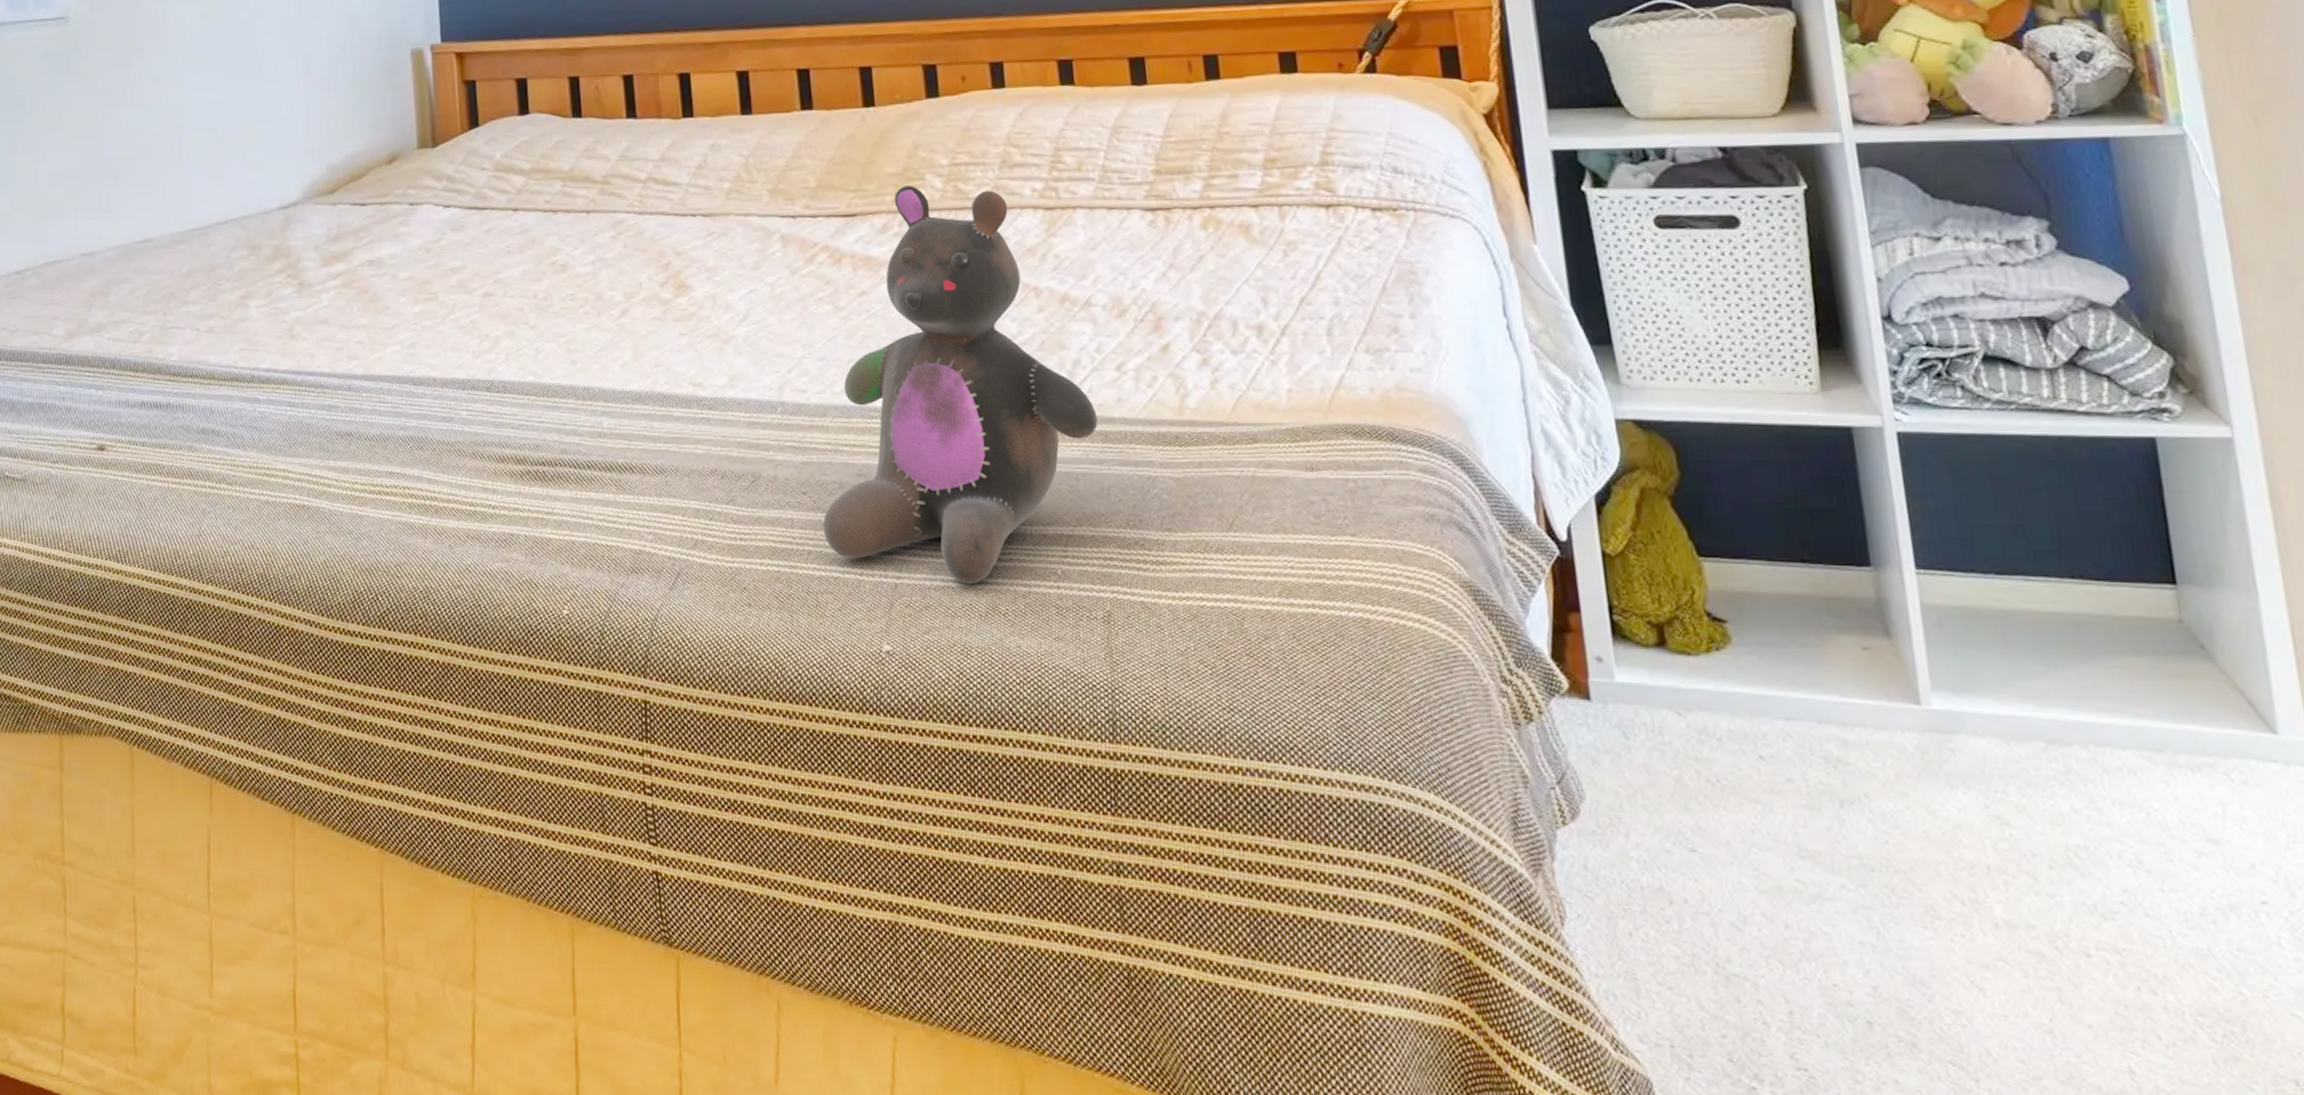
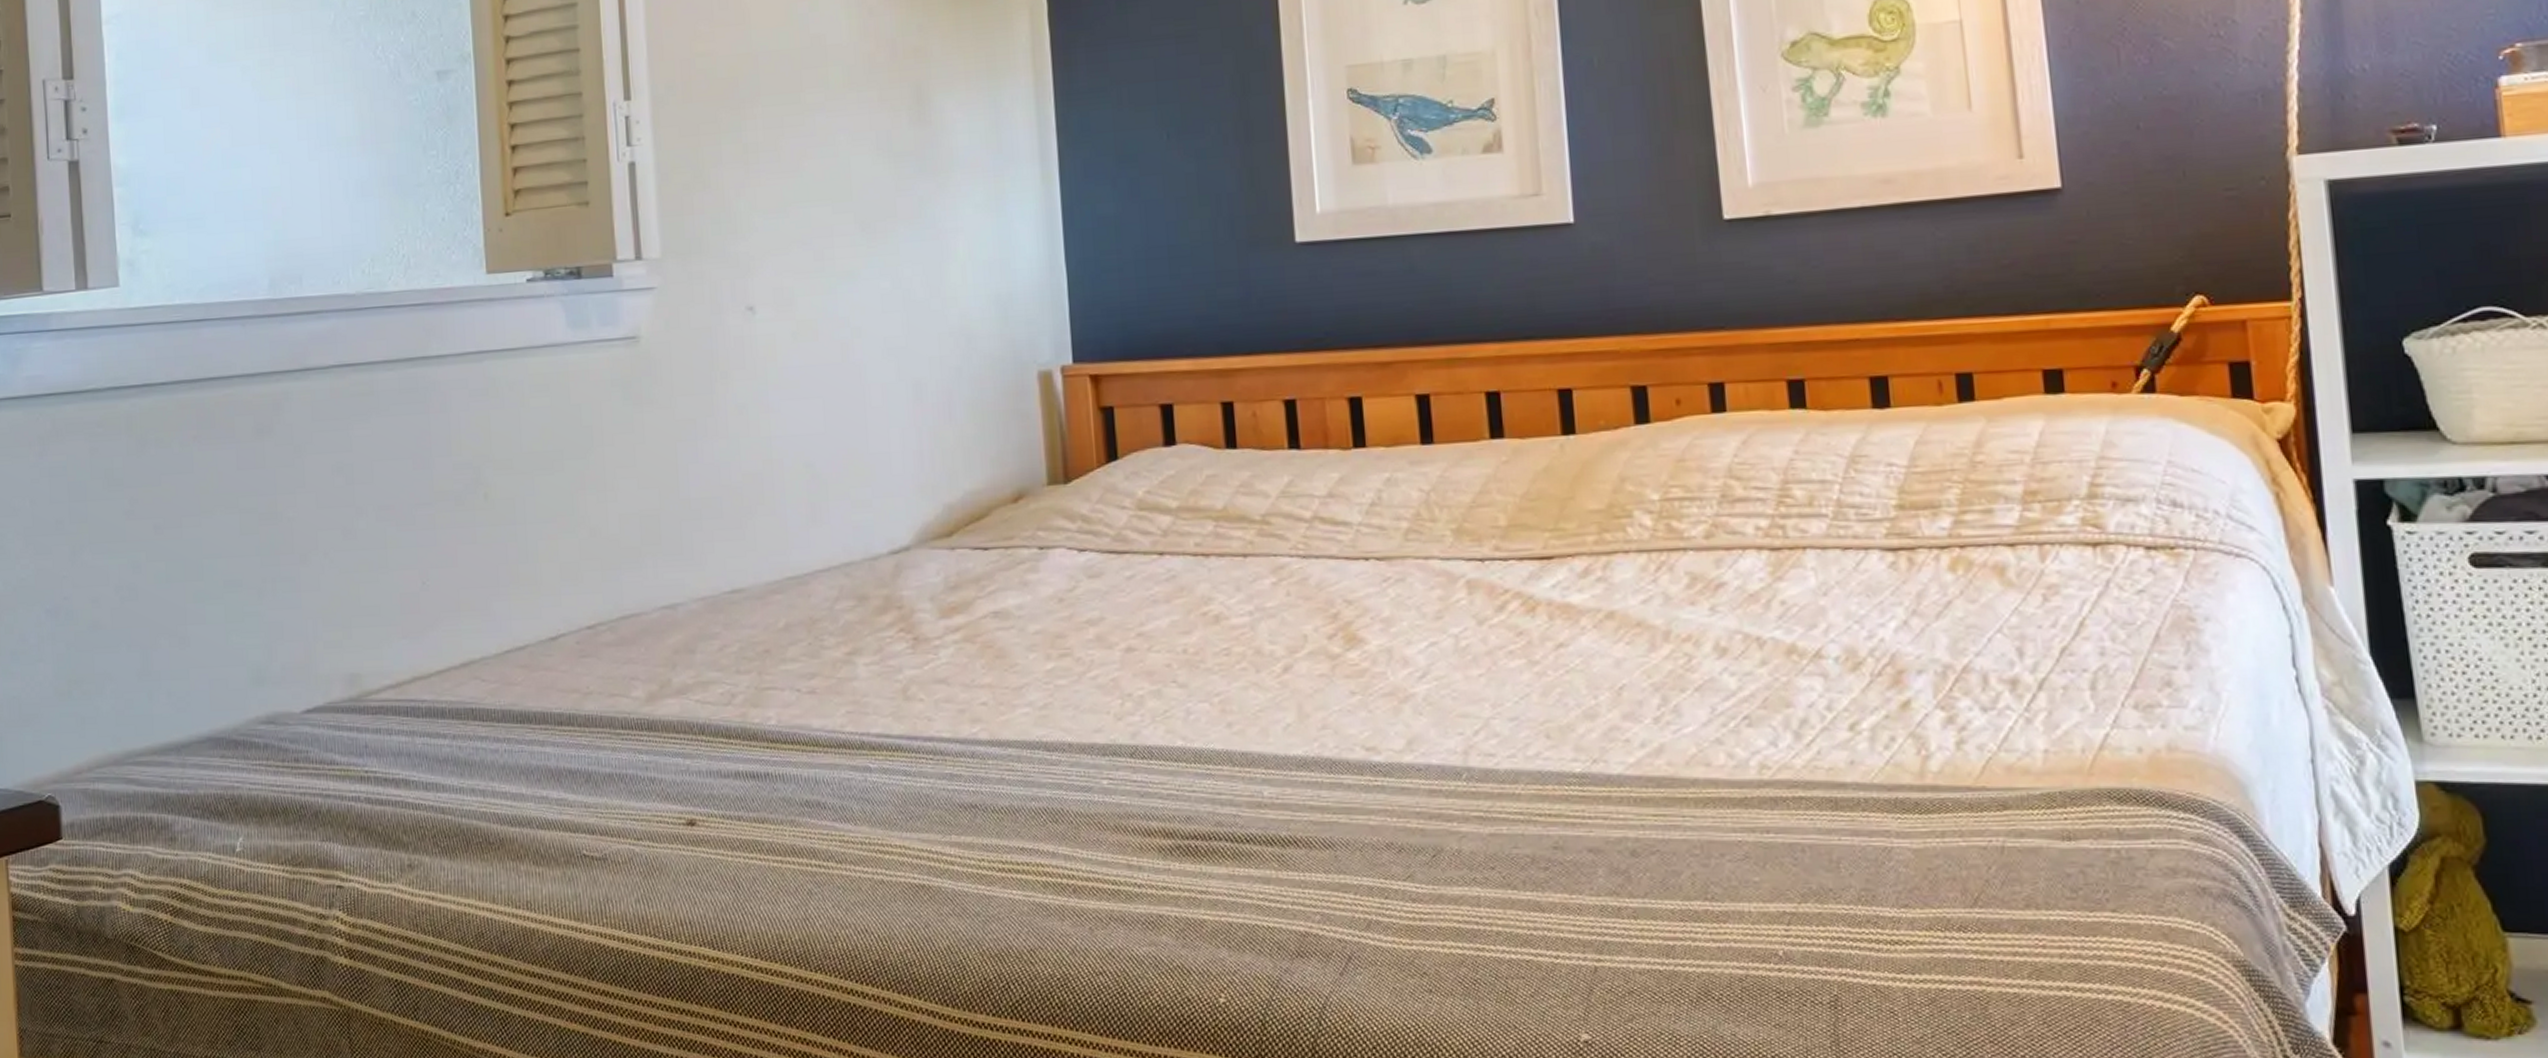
stuffed bear: present [823,185,1098,584] -> none [1513,523,1827,966]

